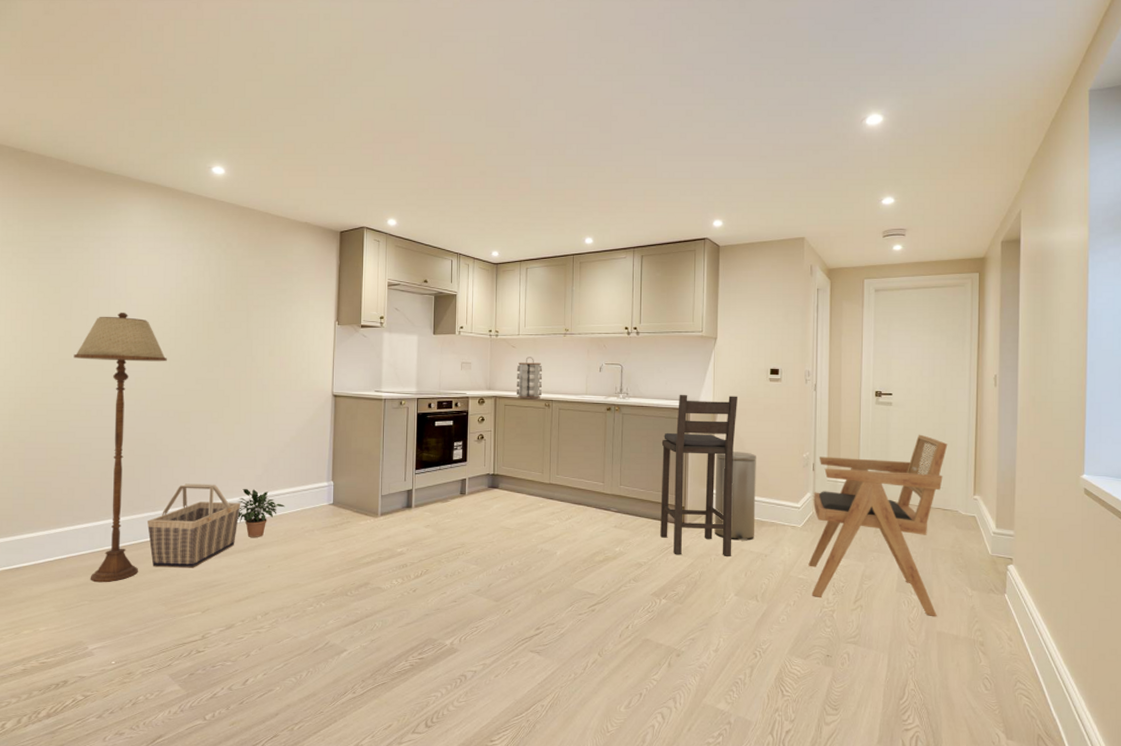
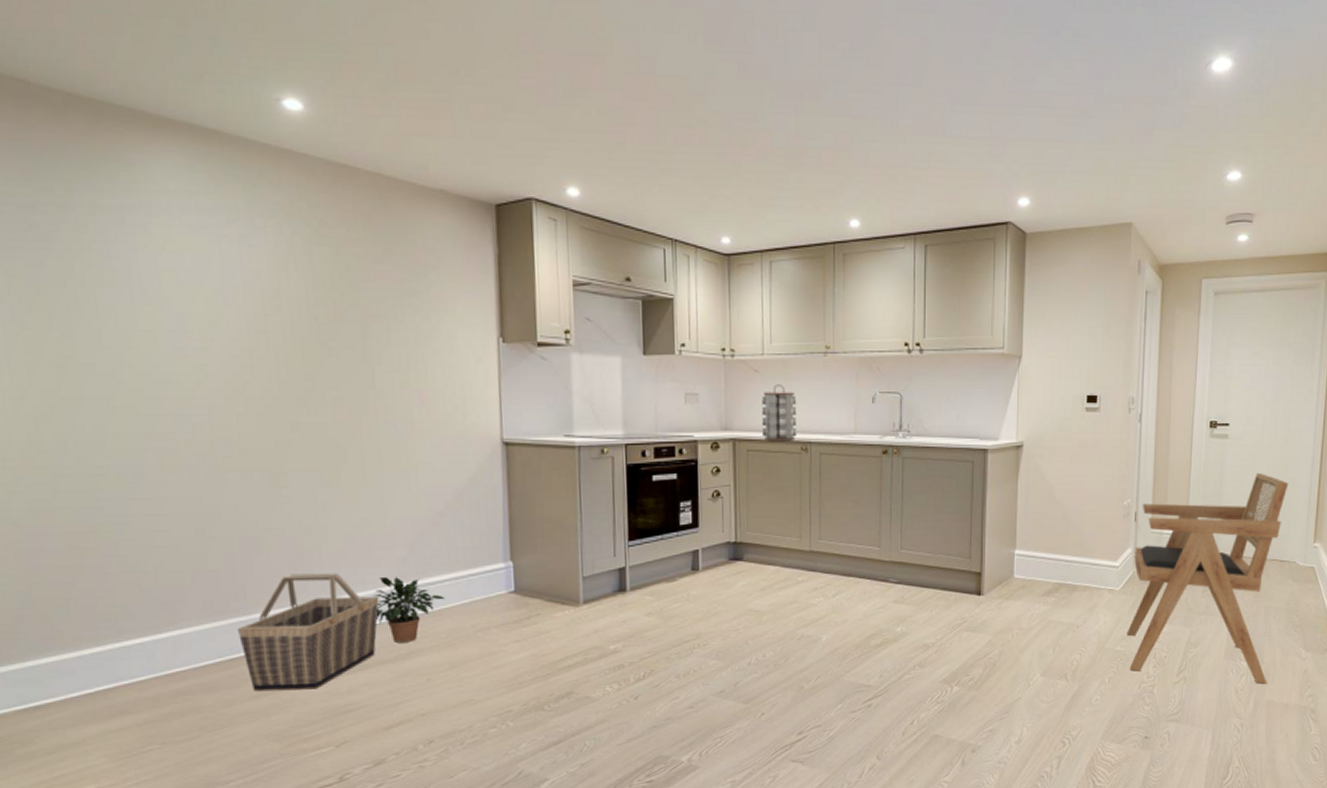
floor lamp: present [73,312,168,583] -> none [84,324,243,718]
bar stool: present [660,394,739,556] -> none [951,430,1048,632]
pedal bin: present [714,451,756,541] -> none [1017,501,1068,611]

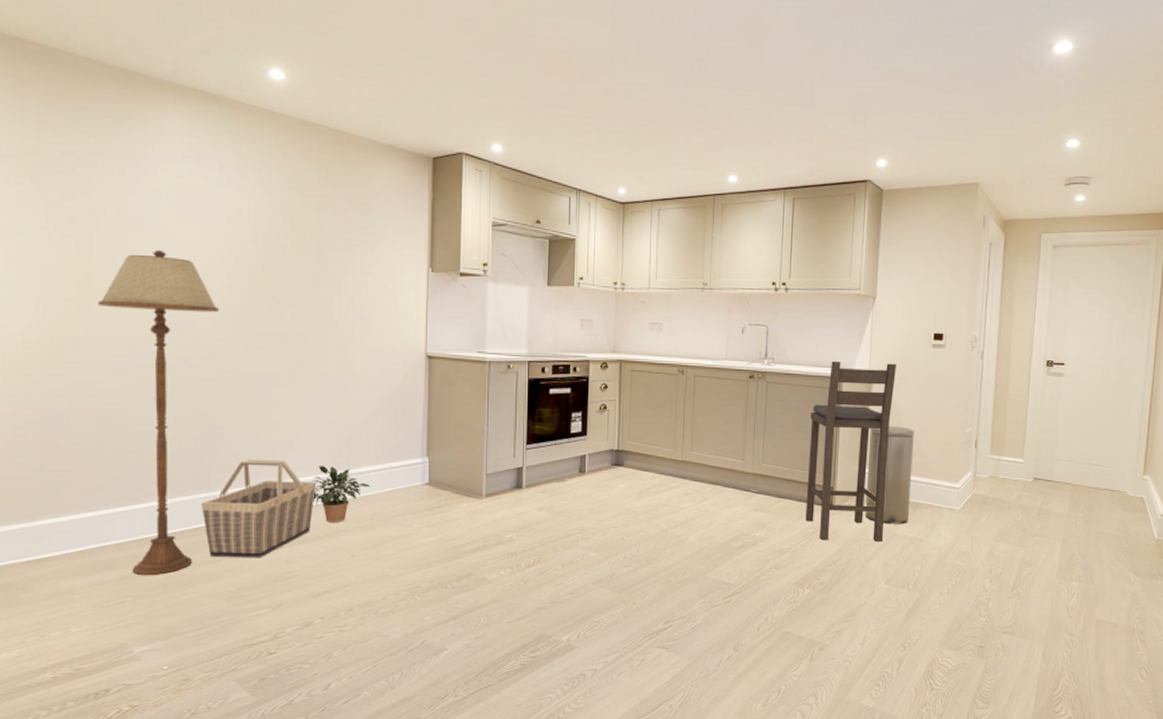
floor lamp: none [84,324,243,718] -> present [97,249,220,576]
spice rack: present [761,384,797,442] -> none [644,314,677,365]
bar stool: none [951,430,1048,632] -> present [805,360,897,542]
pedal bin: none [1017,501,1068,611] -> present [865,426,914,525]
armchair: present [1126,472,1289,684] -> none [965,408,1120,604]

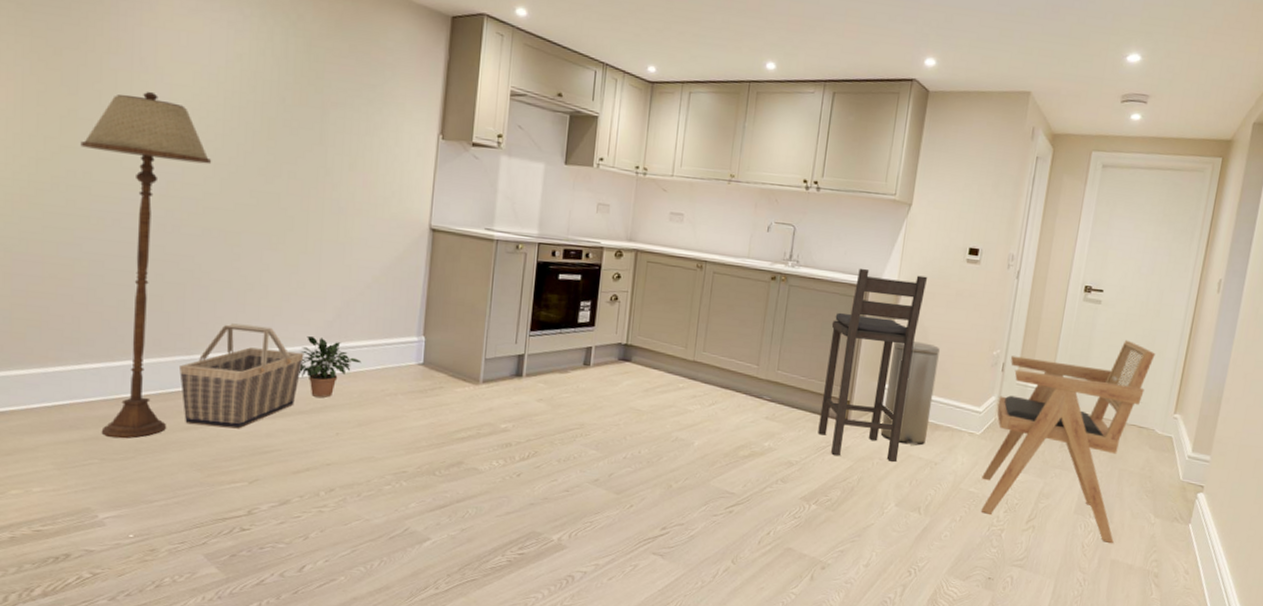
armchair: none [965,408,1120,604] -> present [981,340,1156,543]

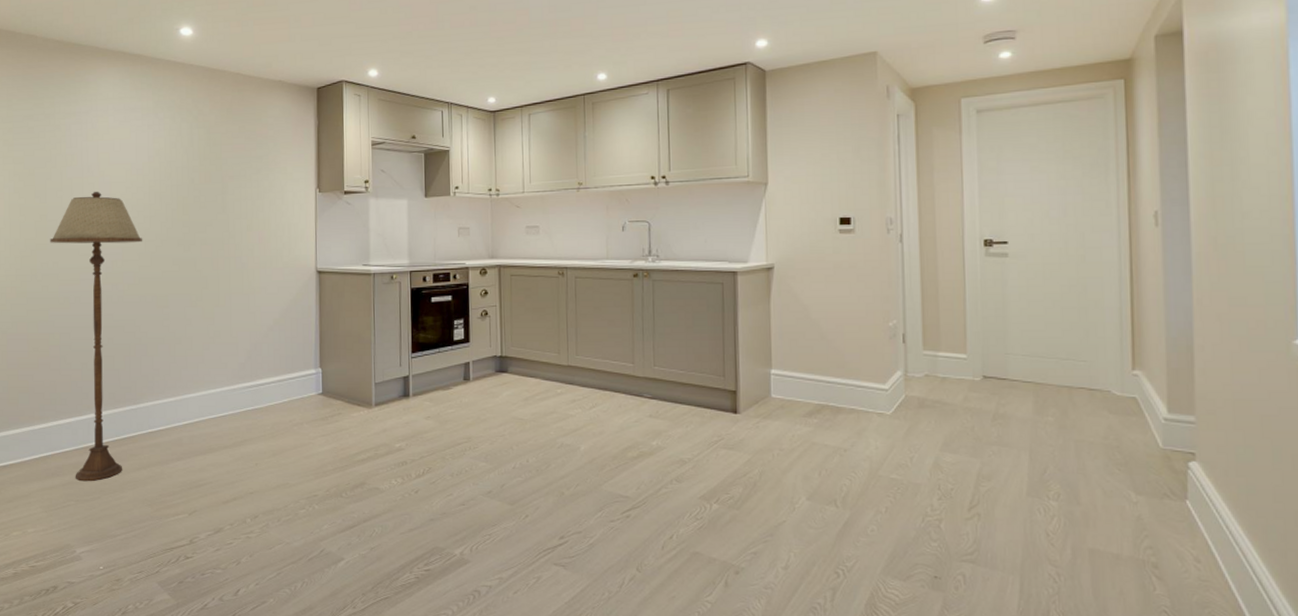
basket: present [179,323,304,429] -> none [130,374,224,466]
potted plant: present [299,336,362,398] -> none [221,379,271,433]
bar stool: present [818,268,928,462] -> none [703,253,801,451]
pedal bin: present [880,341,940,446] -> none [774,322,830,432]
armchair: present [981,340,1156,543] -> none [903,292,1091,529]

